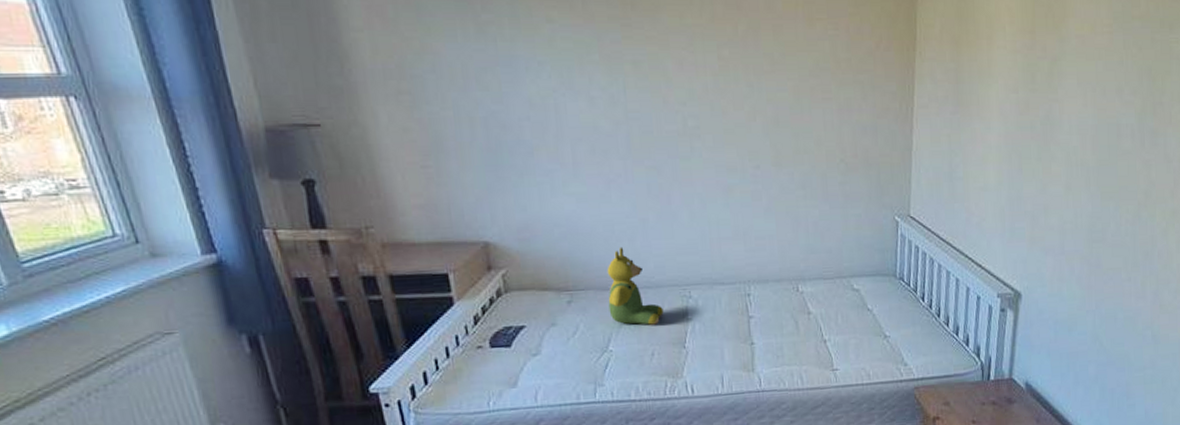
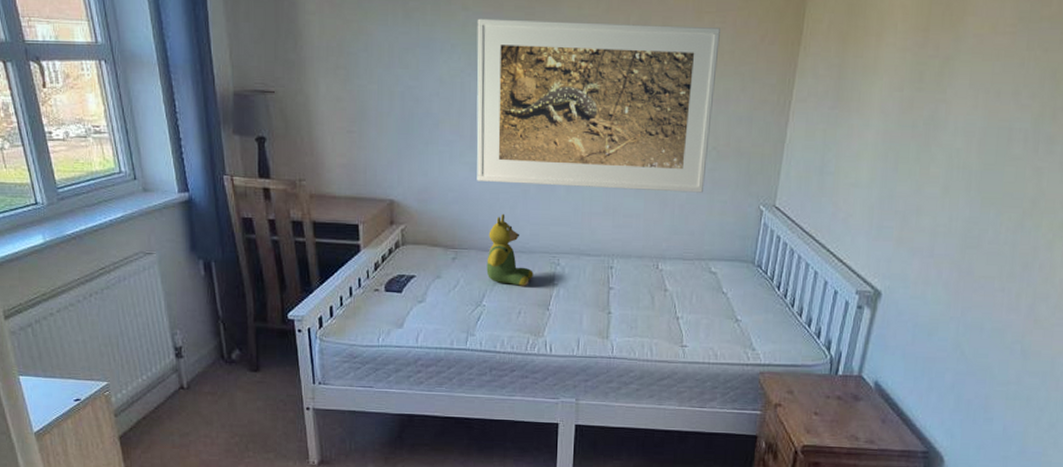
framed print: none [566,31,837,213] -> present [476,18,720,193]

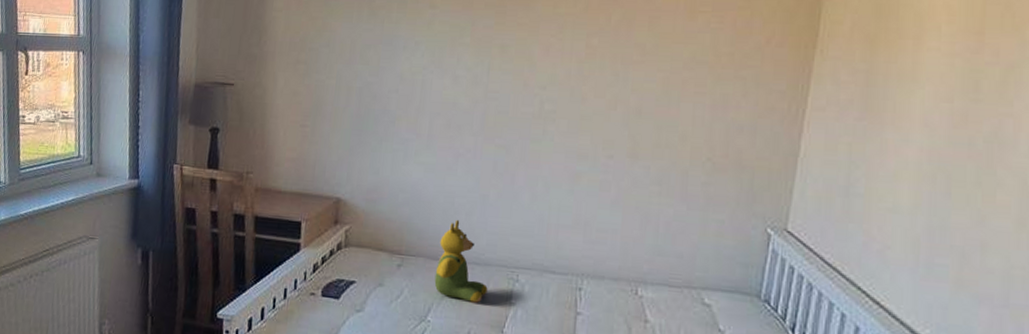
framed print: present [476,18,720,193] -> none [431,16,717,210]

